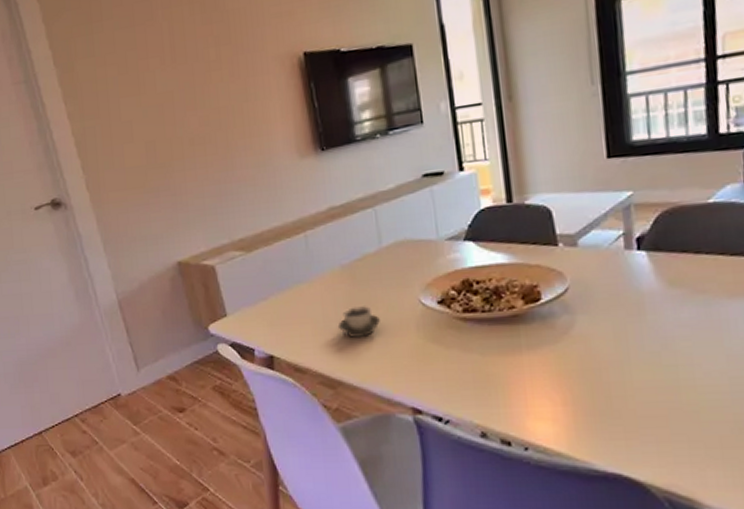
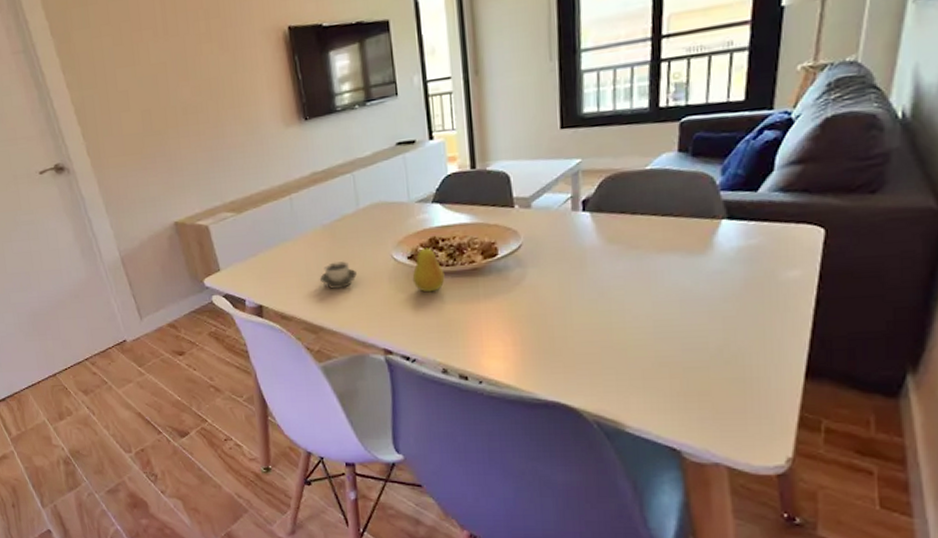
fruit: none [444,284,481,342] -> present [413,242,445,293]

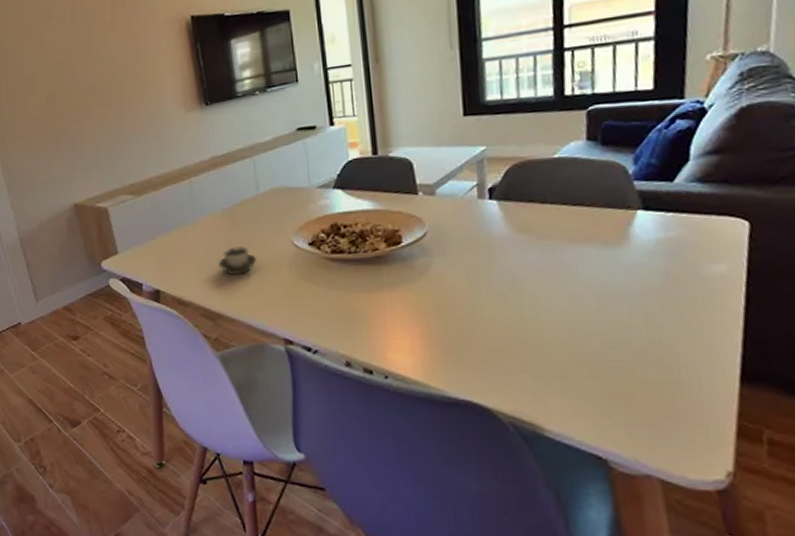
fruit: present [413,242,445,293] -> none [314,228,348,280]

